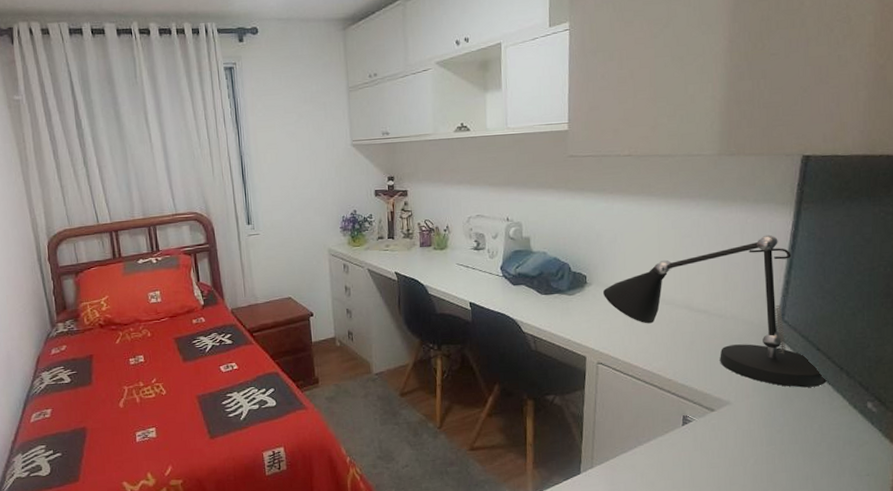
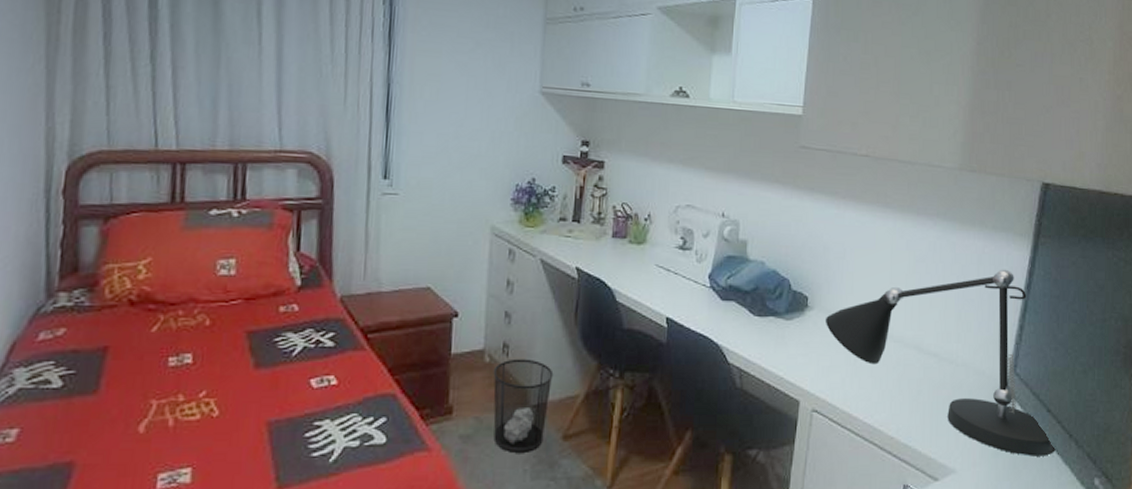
waste bin: none [343,341,388,407] -> present [493,358,554,453]

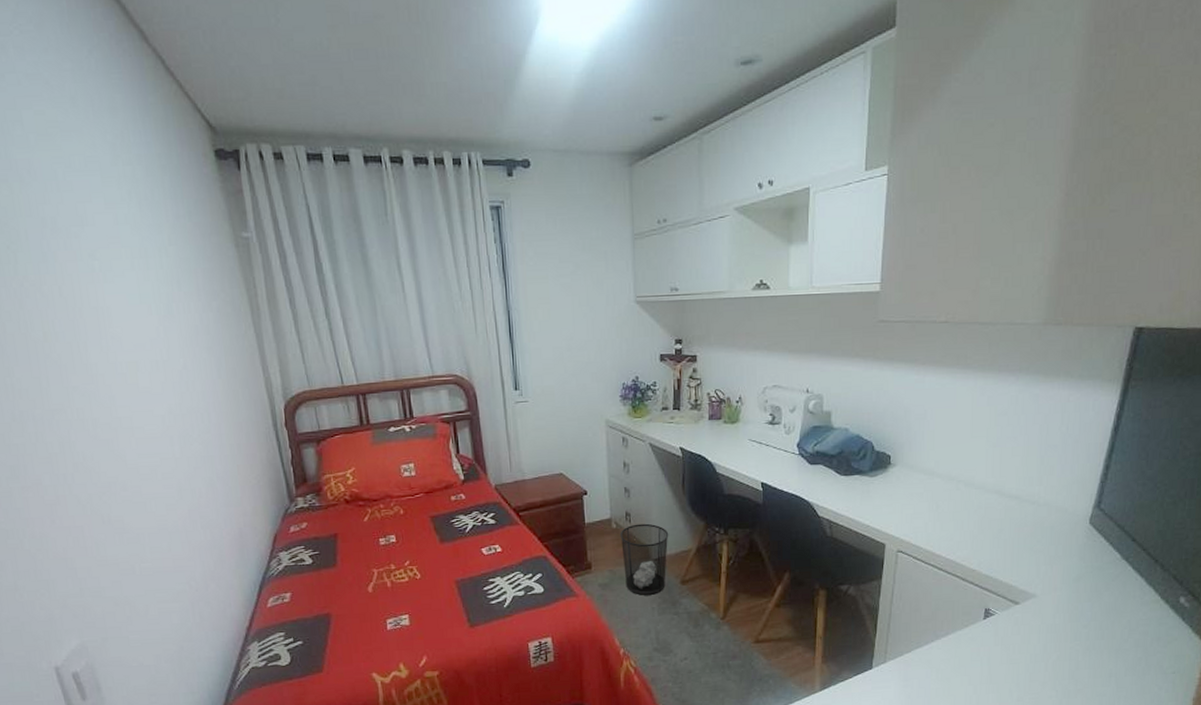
desk lamp: present [825,269,1061,456] -> none [907,414,1146,581]

